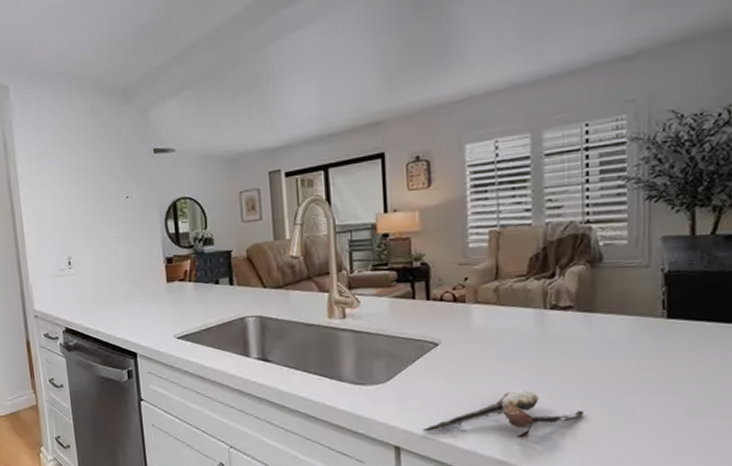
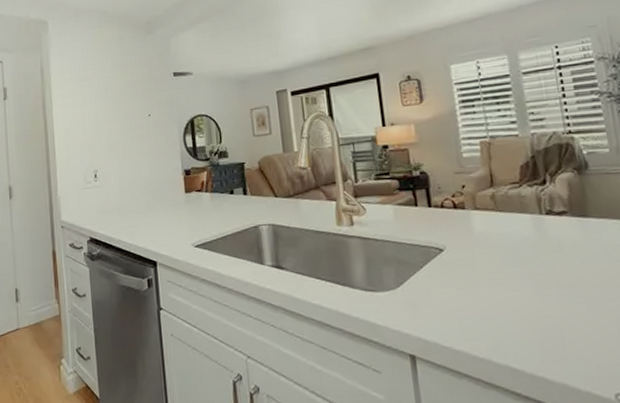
spoon: present [423,390,583,439] -> none [436,295,592,346]

